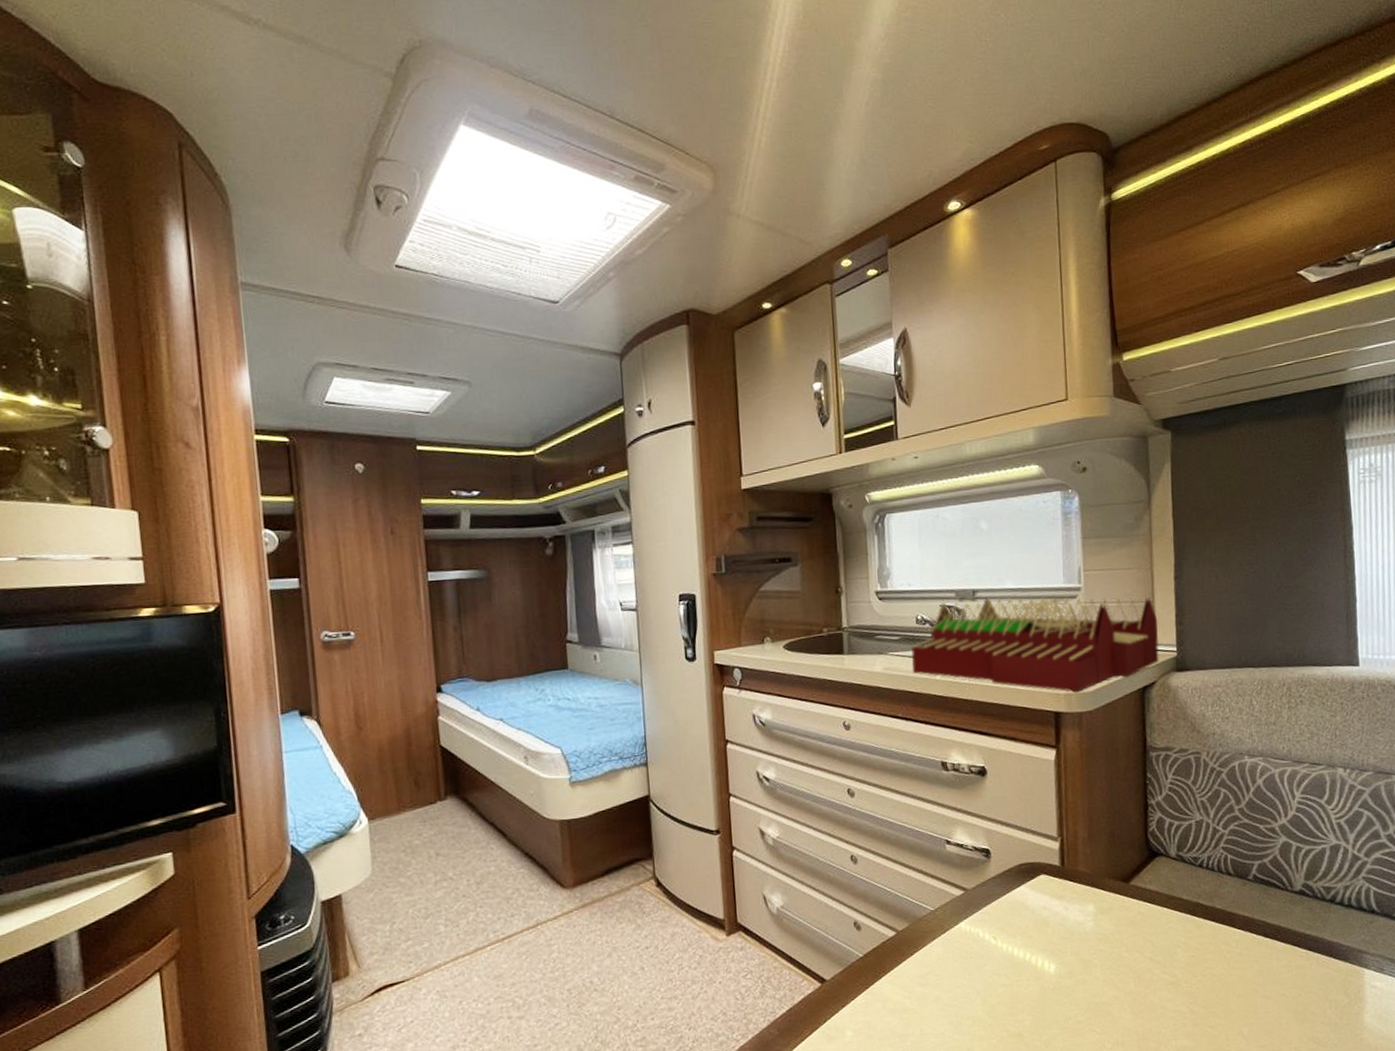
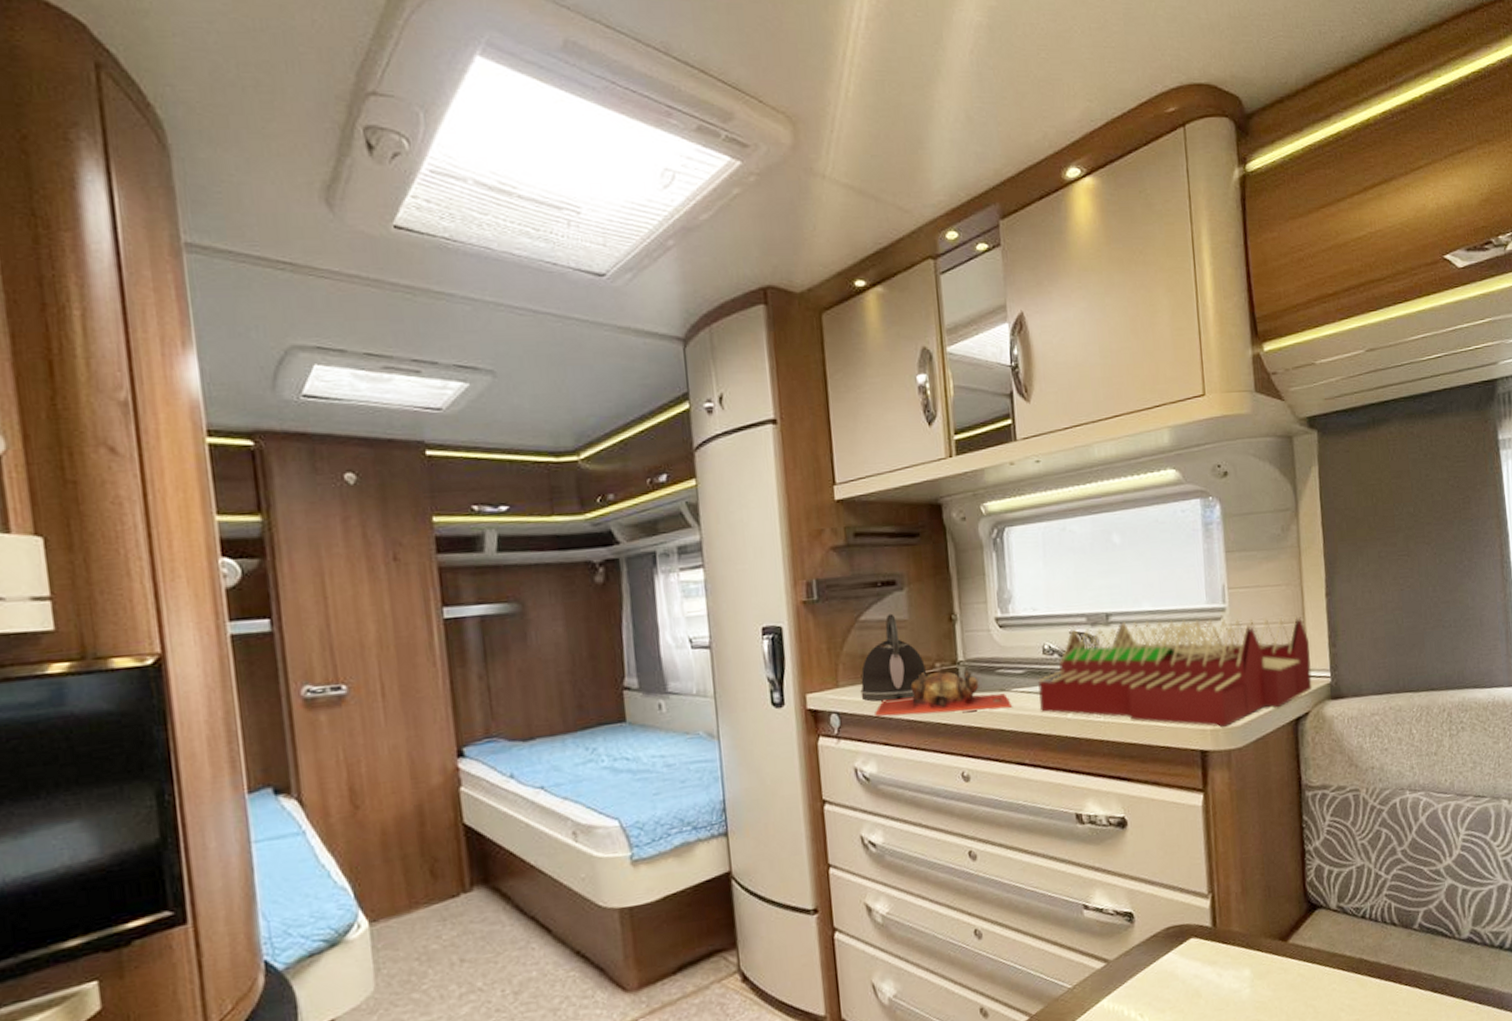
kettle: none [759,585,815,660] -> present [860,613,926,703]
cutting board: none [770,634,889,673] -> present [873,669,1013,717]

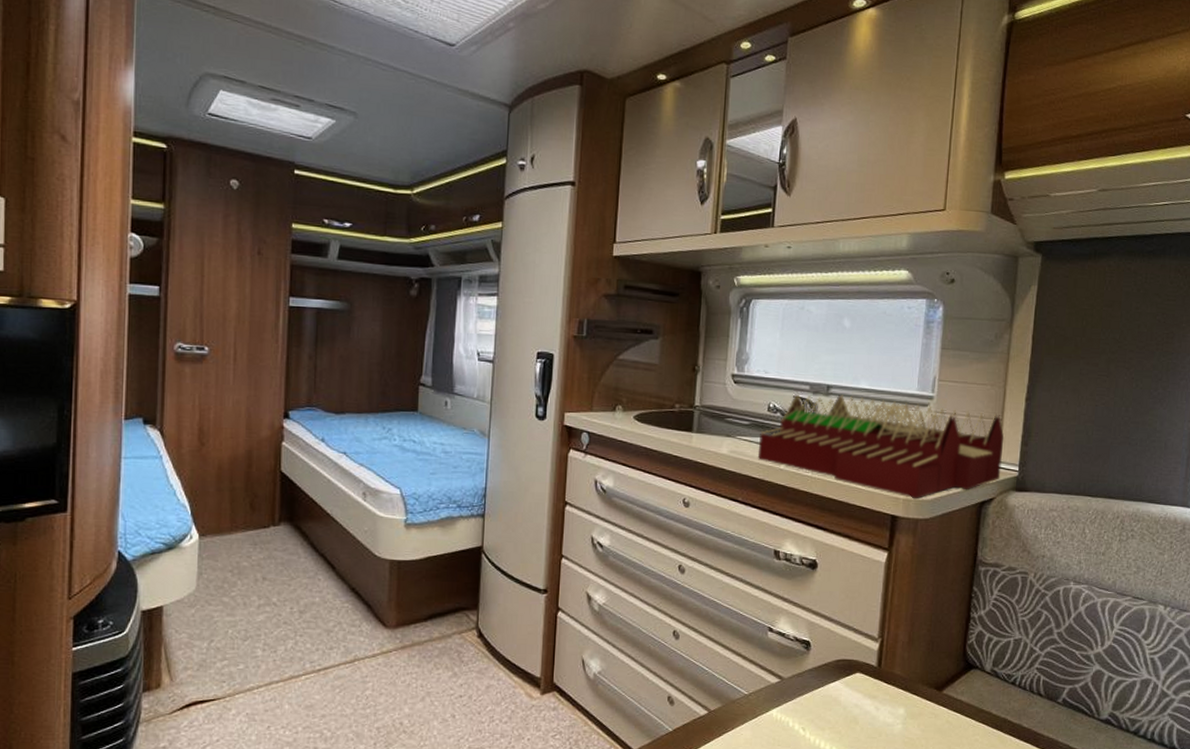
kettle: present [860,613,926,703] -> none [609,357,667,430]
cutting board: present [873,669,1013,717] -> none [617,410,735,453]

